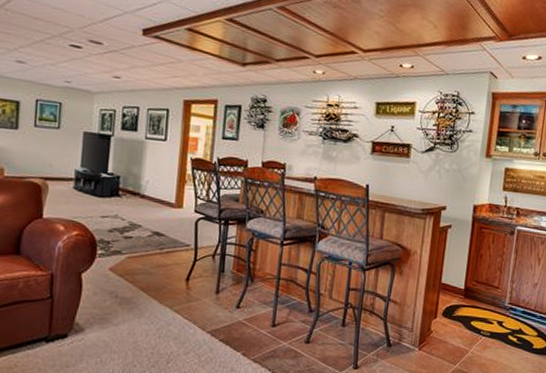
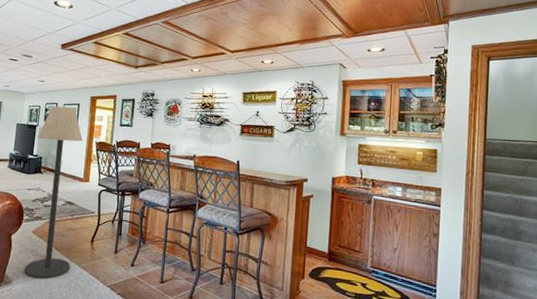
floor lamp: none [100,111,175,326] -> present [24,106,83,279]

